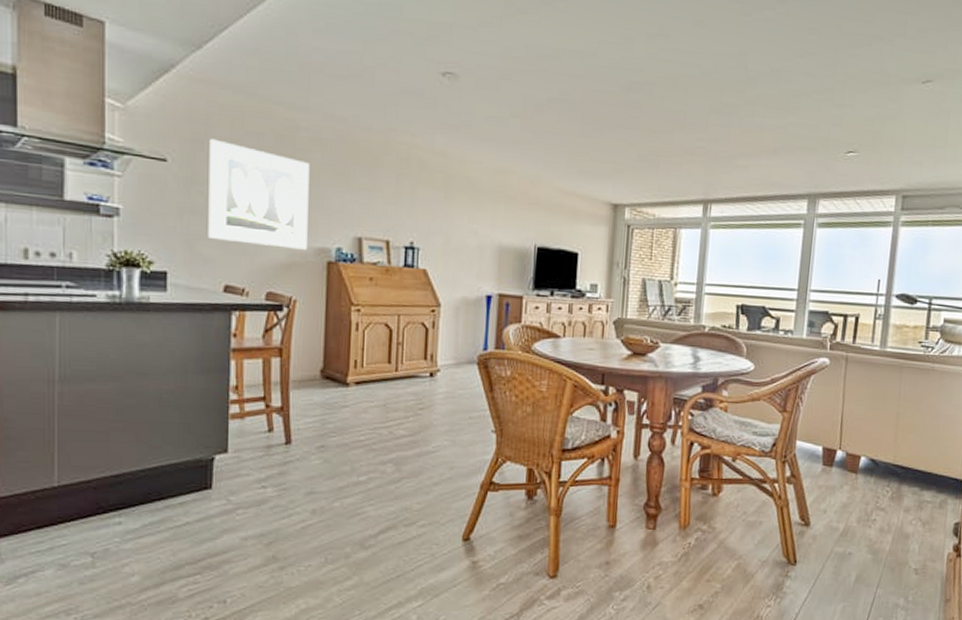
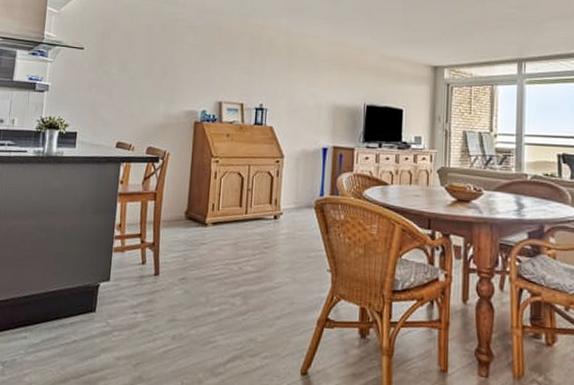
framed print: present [208,138,310,250] -> none [108,31,185,113]

